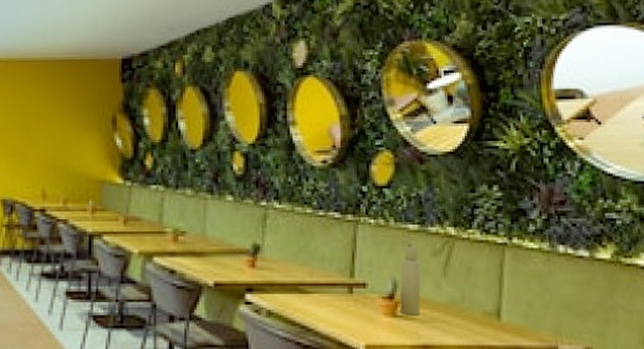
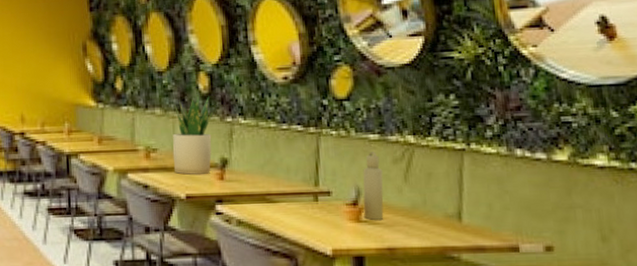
planter: none [202,177,246,260] -> present [172,96,213,175]

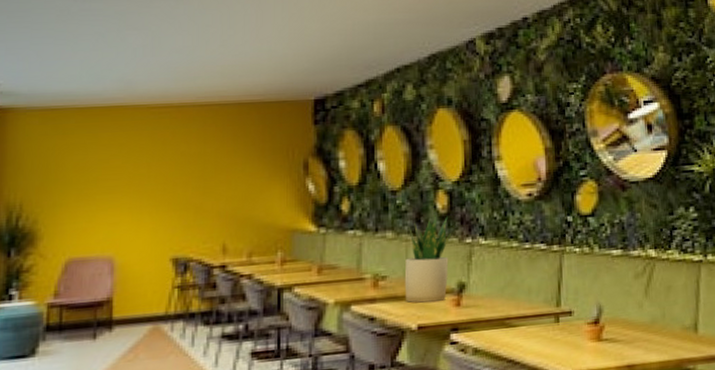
bottle: present [363,152,384,221] -> none [604,267,625,339]

